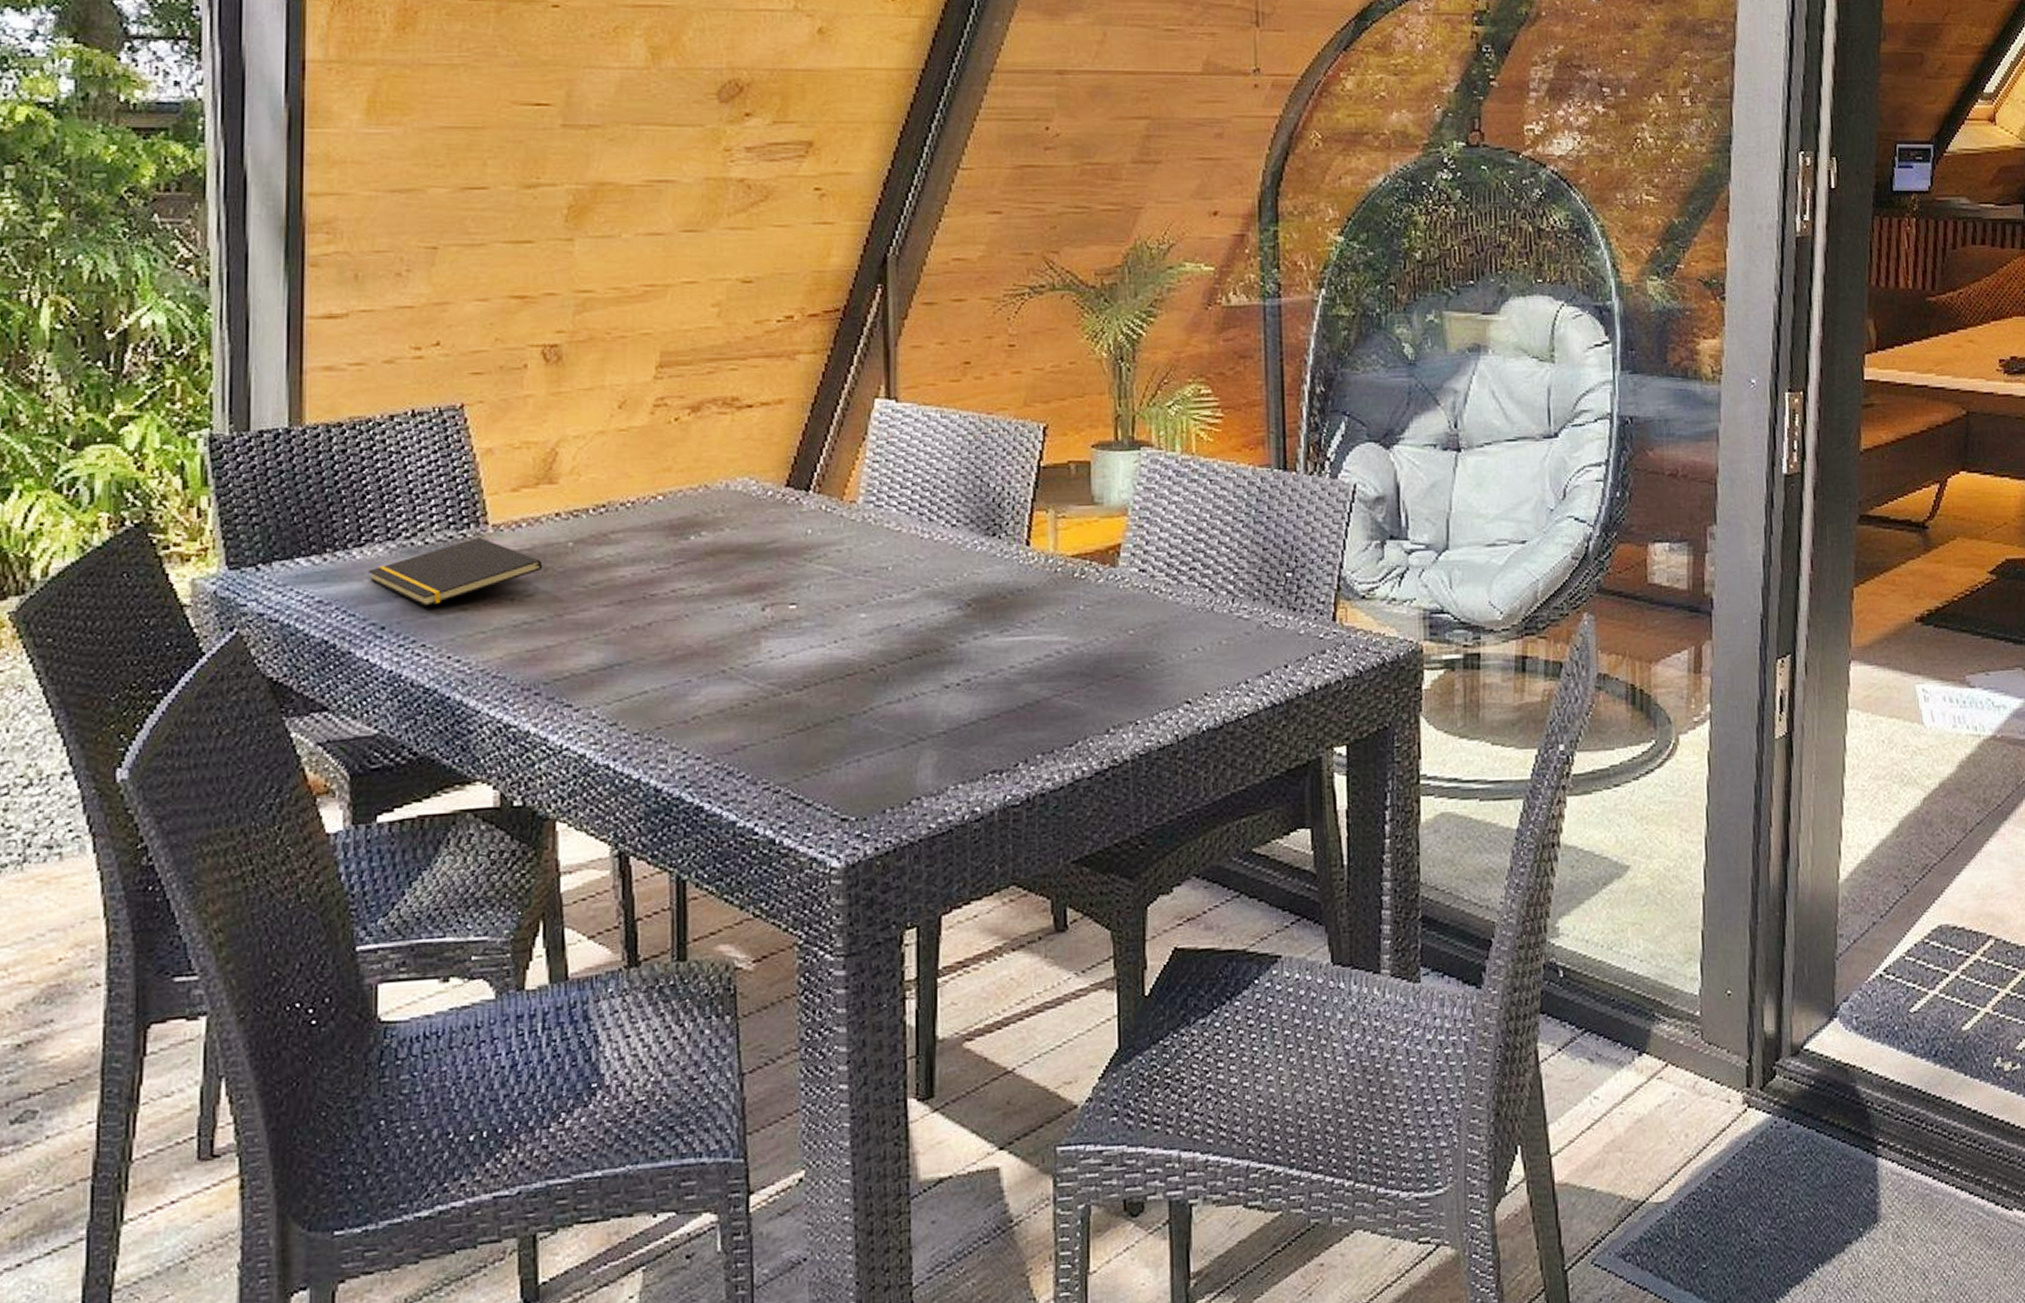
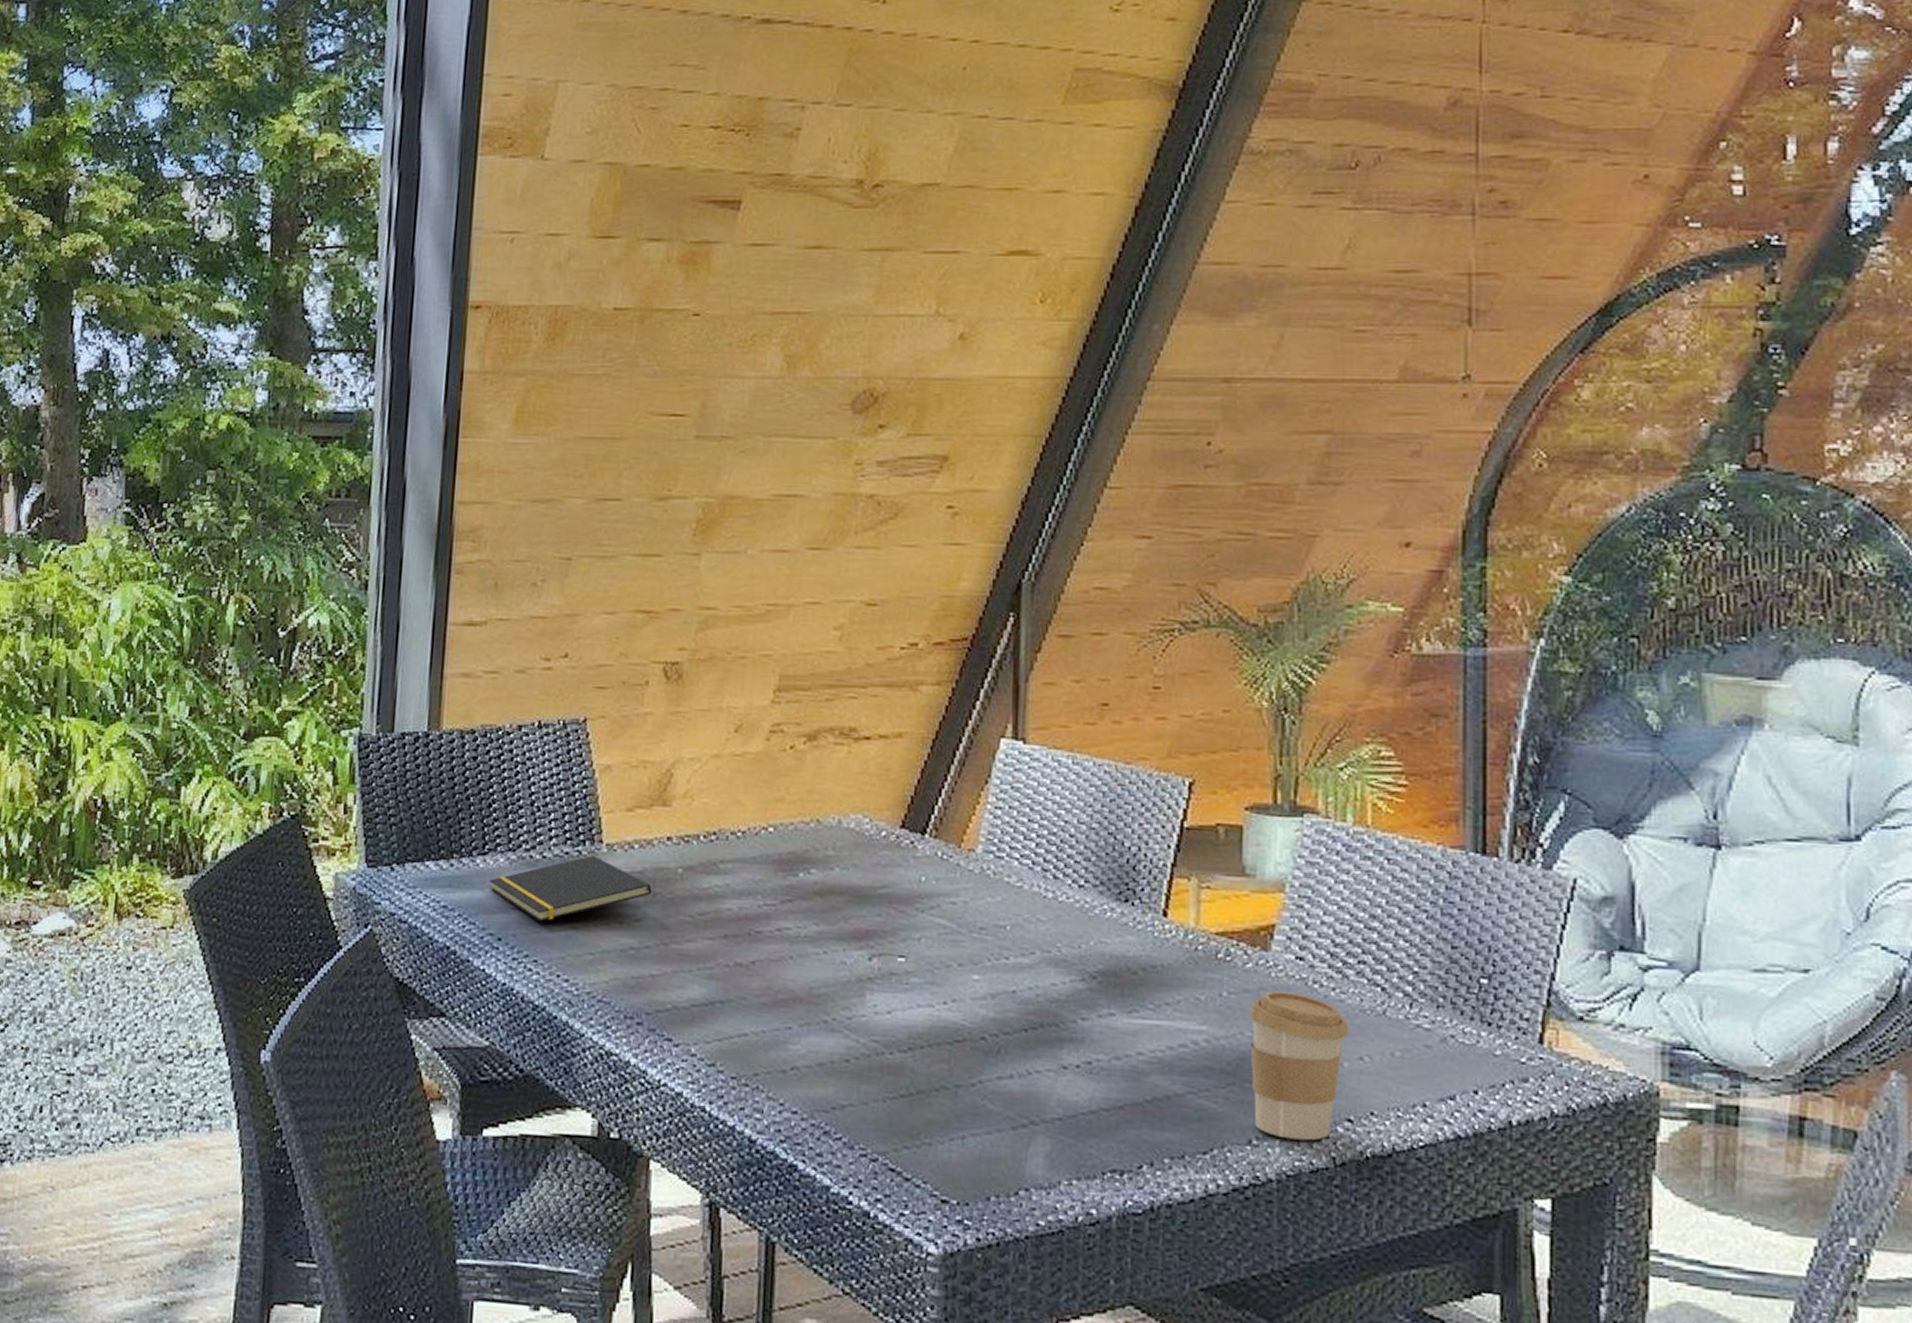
coffee cup: none [1102,600,1184,725] -> present [1249,991,1349,1141]

